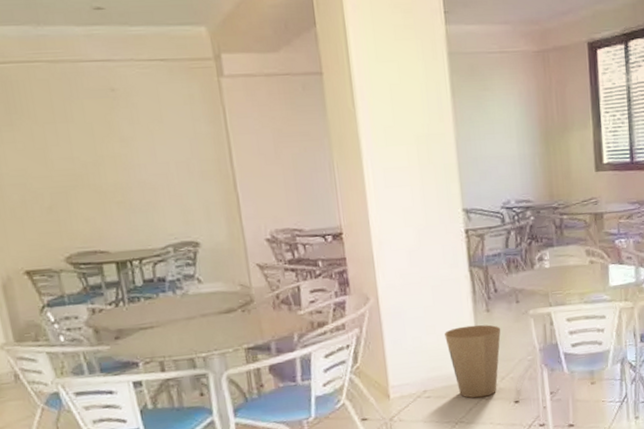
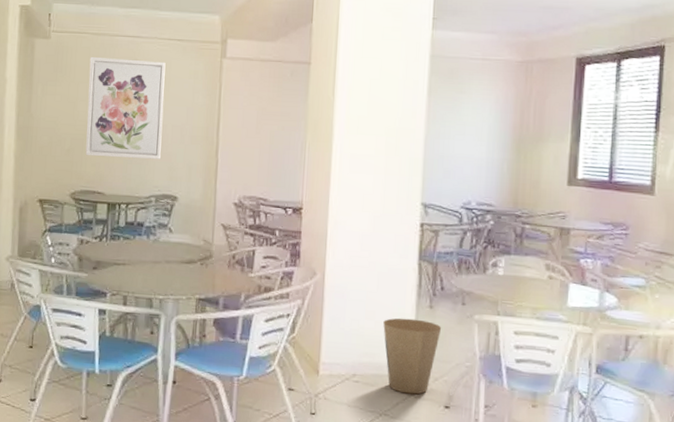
wall art: none [51,88,169,211] -> present [85,56,166,159]

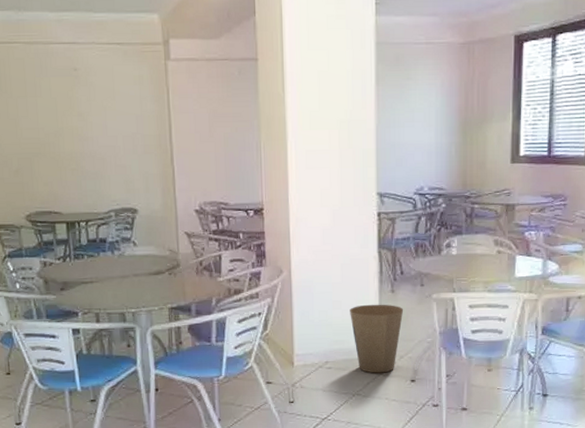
wall art: present [85,56,166,159] -> none [25,68,115,176]

